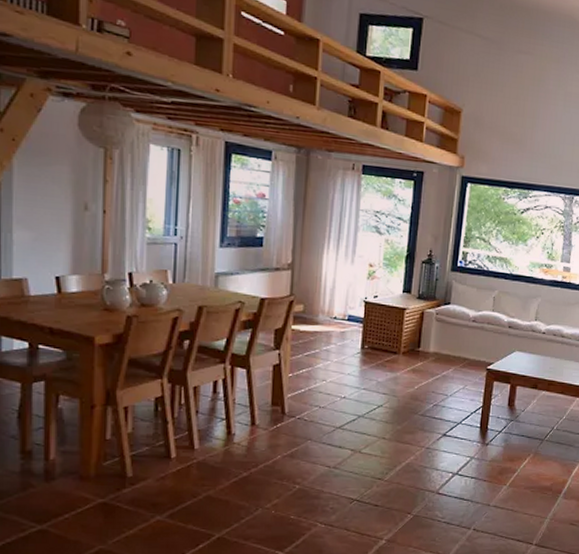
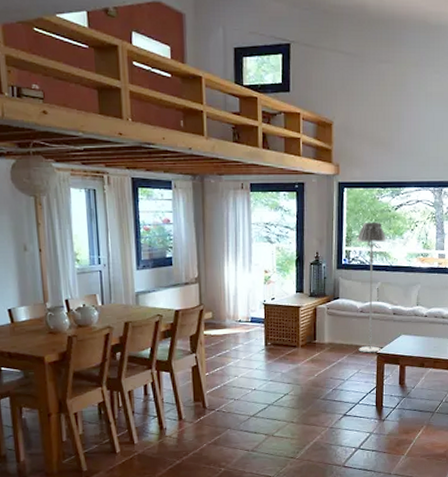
floor lamp: none [467,222,510,369] -> present [357,221,387,353]

